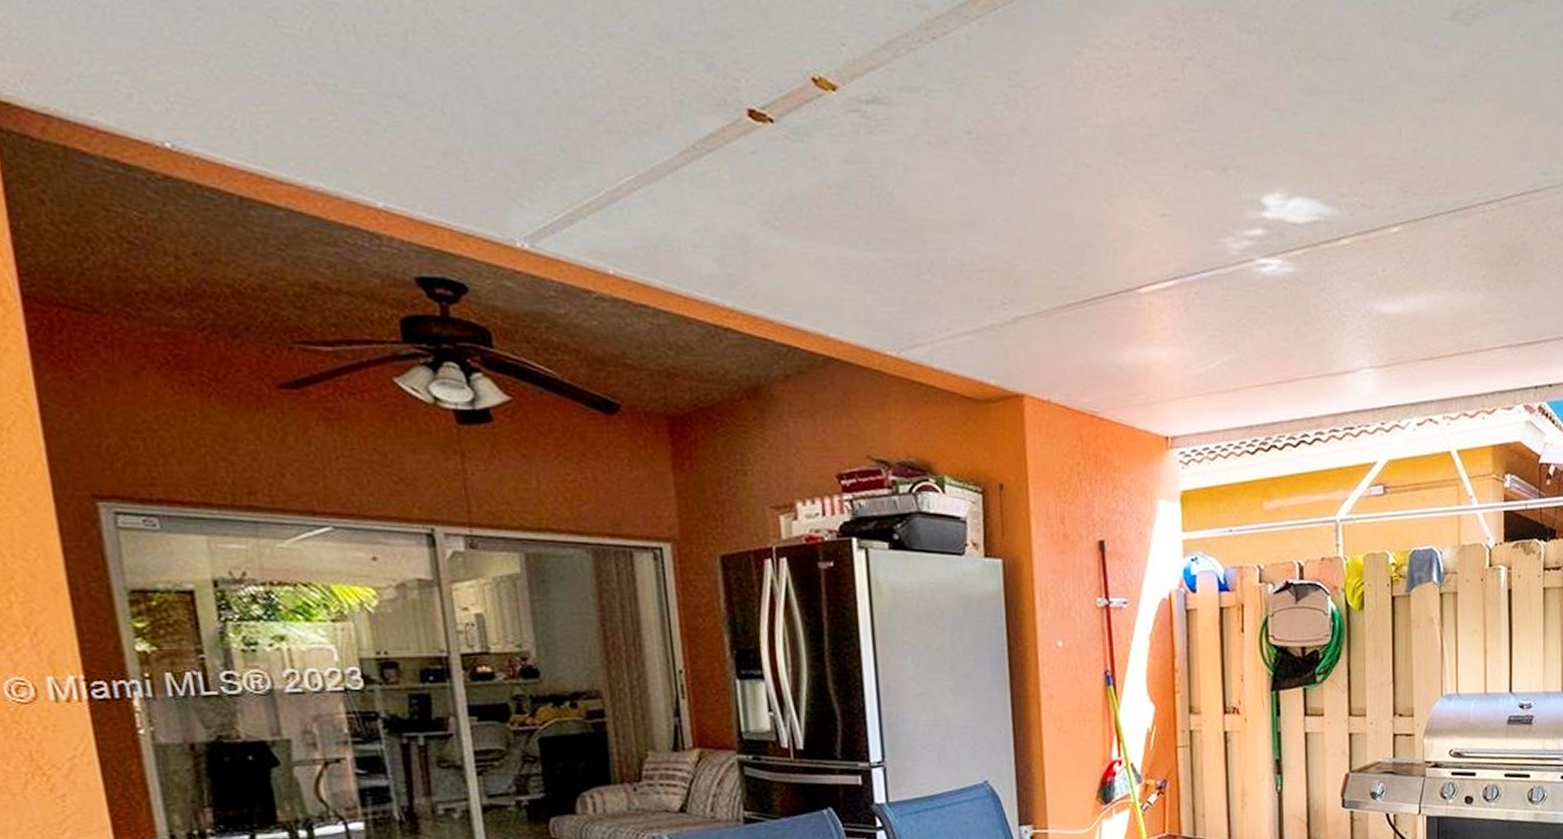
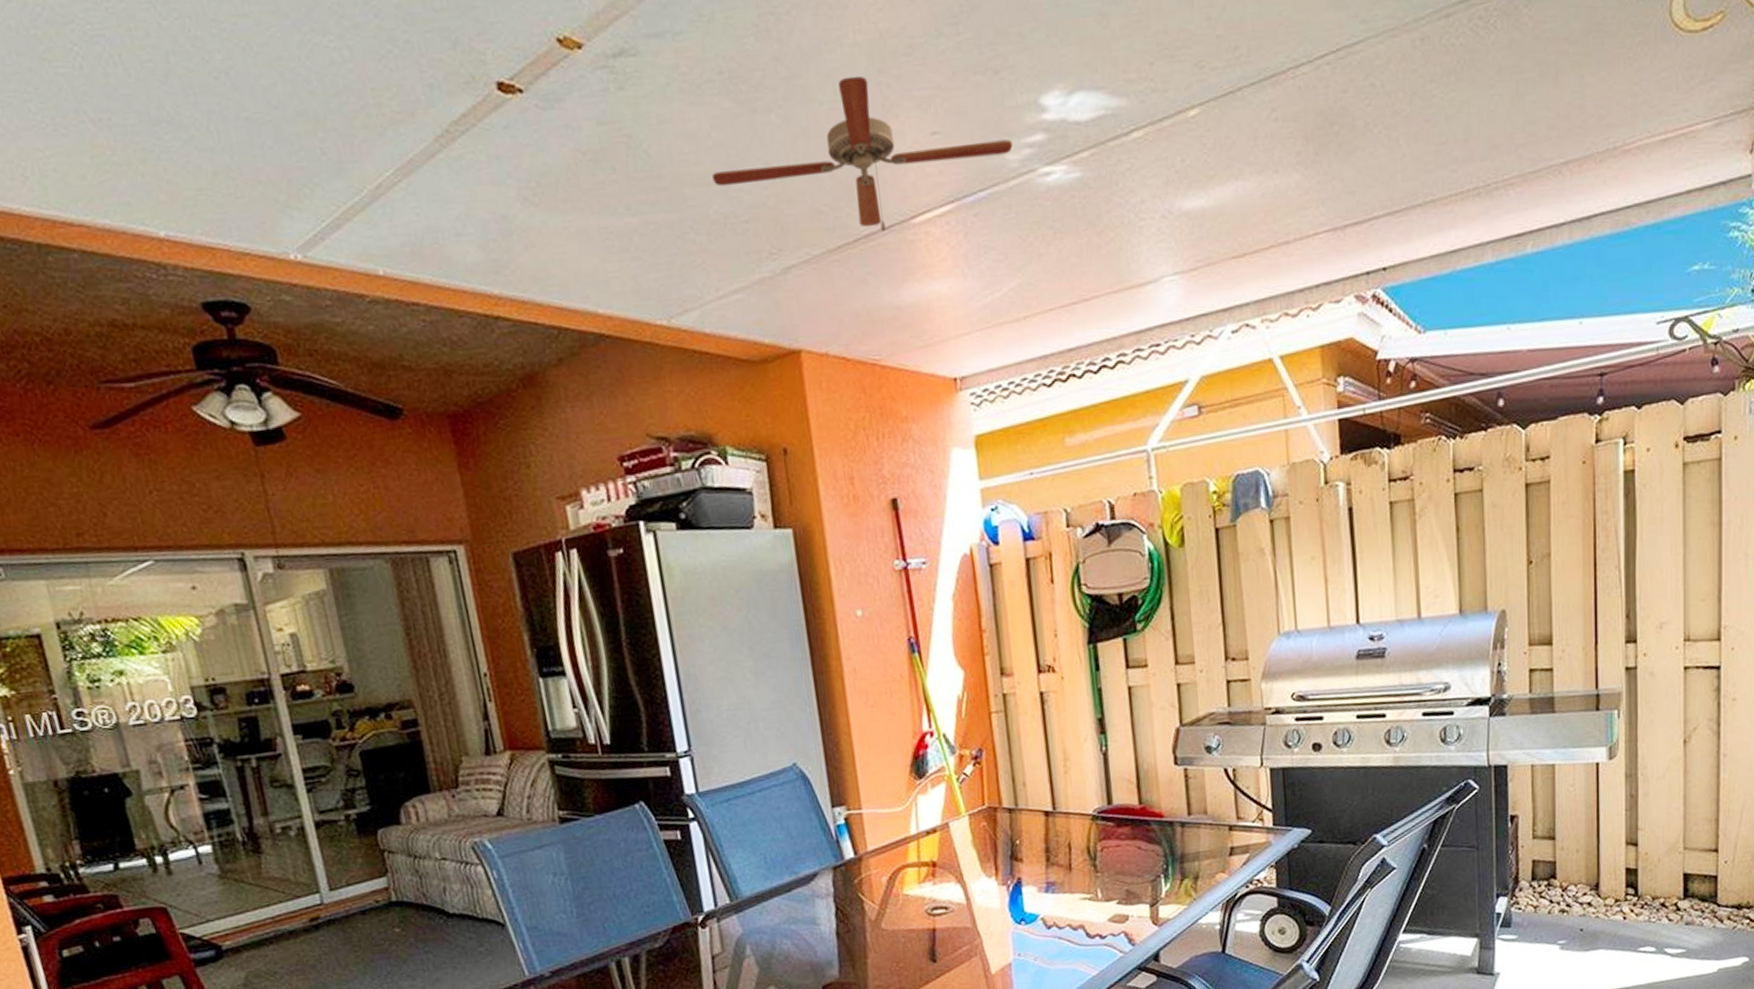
ceiling fan: none [953,153,1235,296] -> present [712,75,1013,231]

